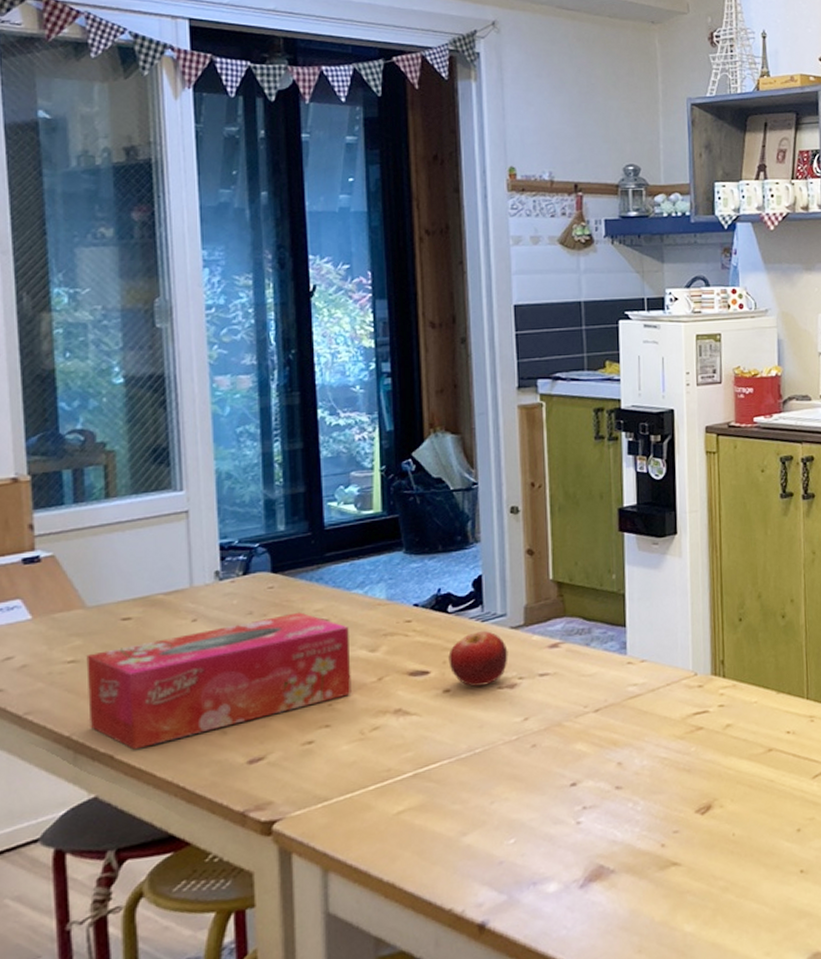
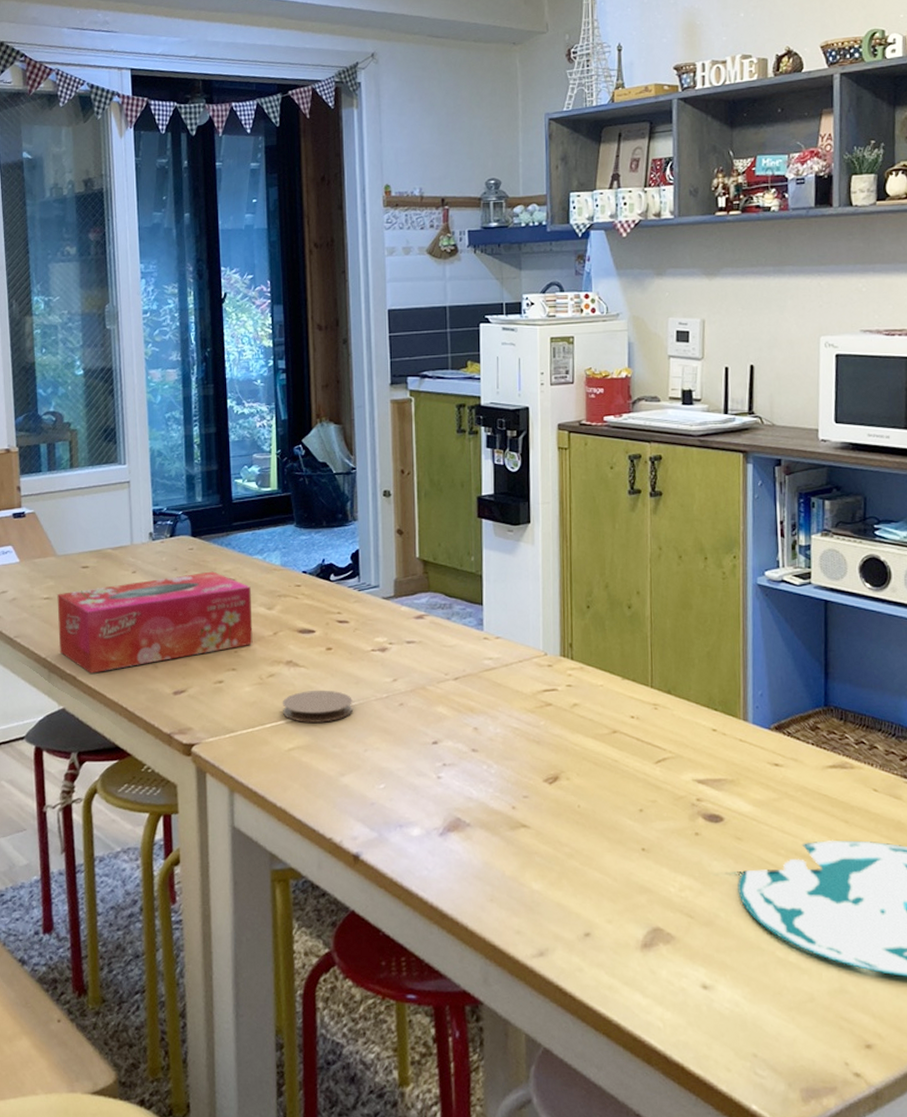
coaster: none [389,738,476,779] -> present [282,690,353,723]
fruit: present [448,630,508,687] -> none [330,598,380,647]

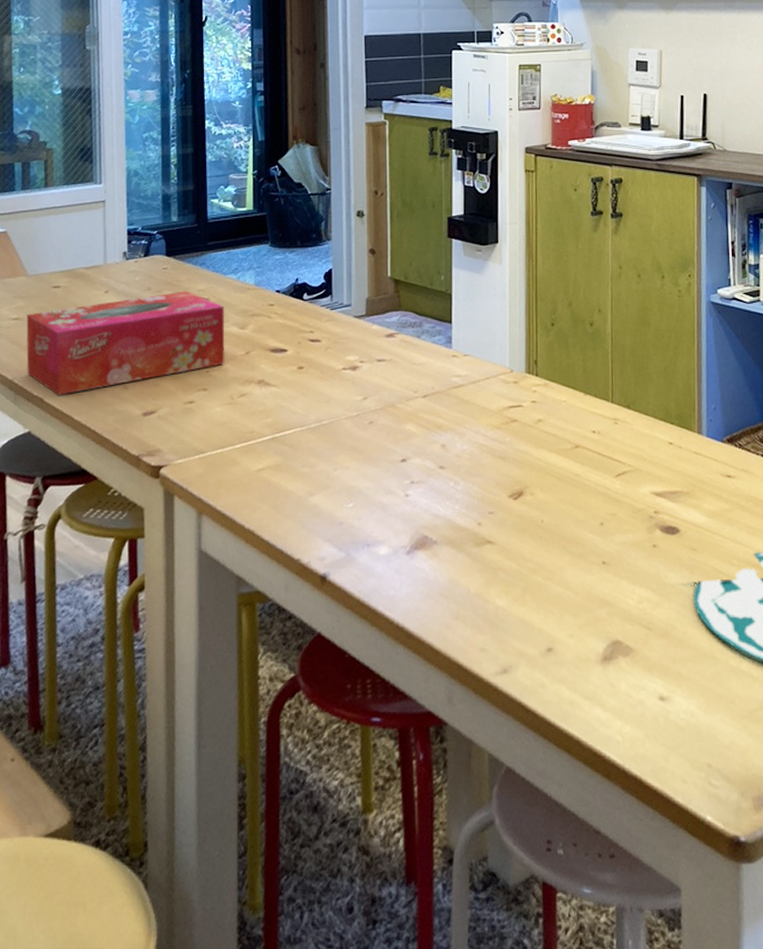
coaster: present [282,690,353,723] -> none [252,409,323,442]

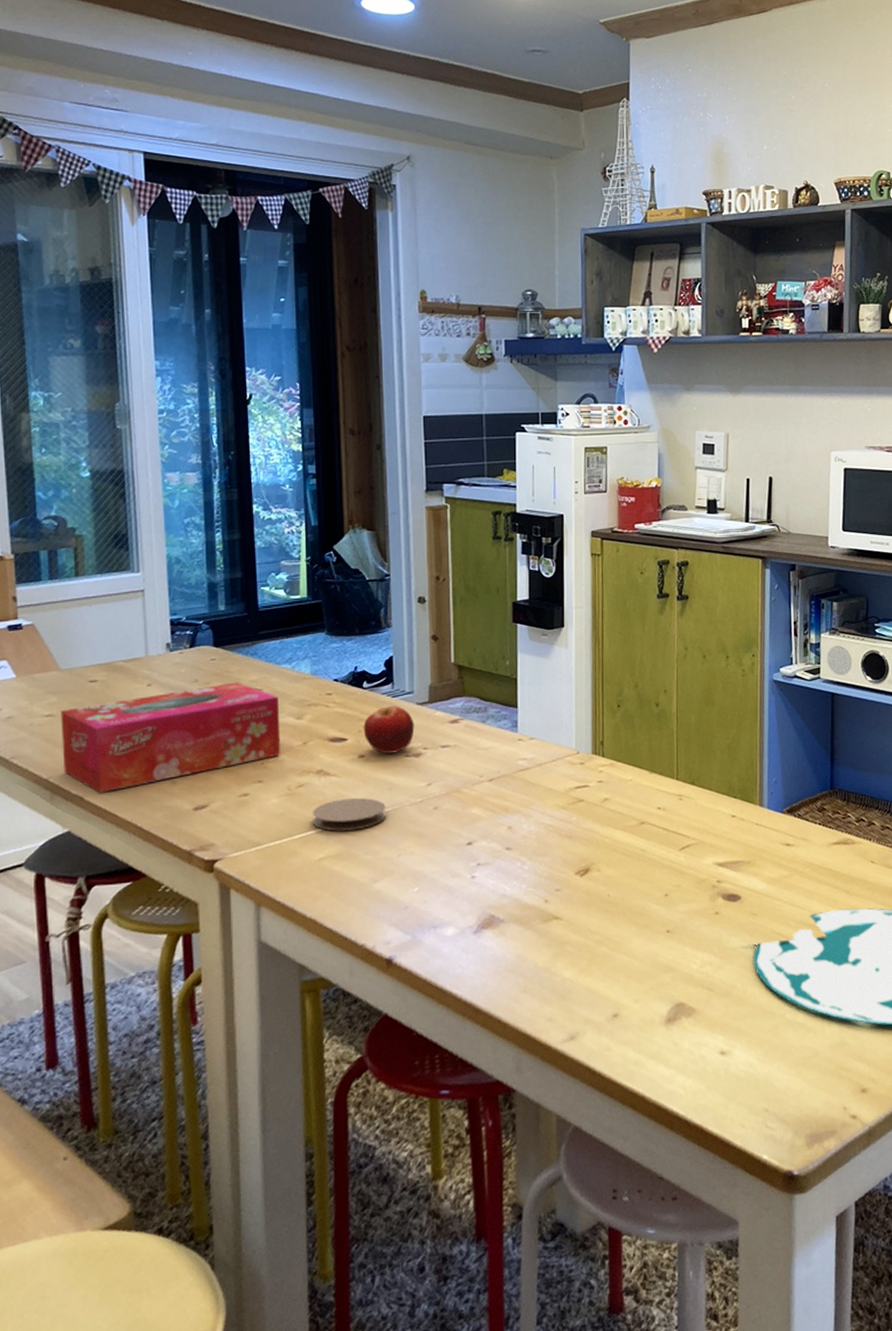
coaster: none [252,409,323,442] -> present [312,797,386,831]
fruit: none [303,317,352,366] -> present [363,705,415,754]

